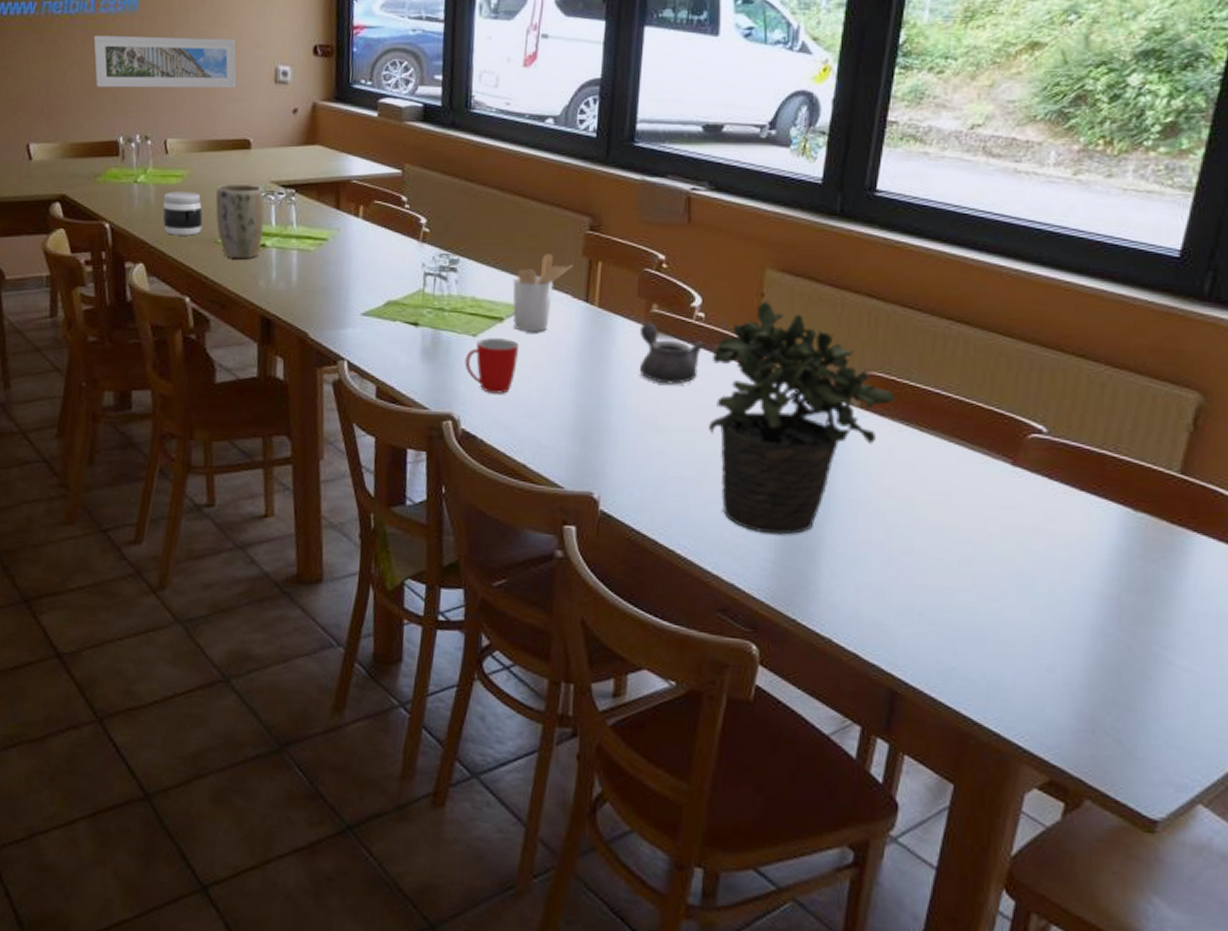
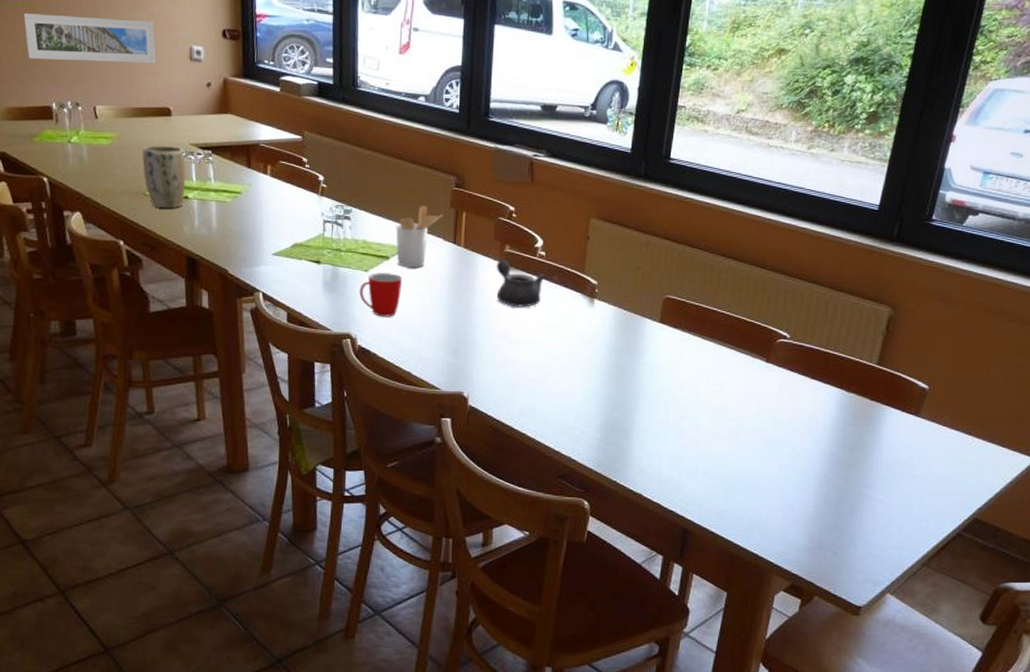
jar: present [162,191,203,236] -> none [95,151,132,189]
potted plant: present [709,301,895,535] -> none [550,243,685,419]

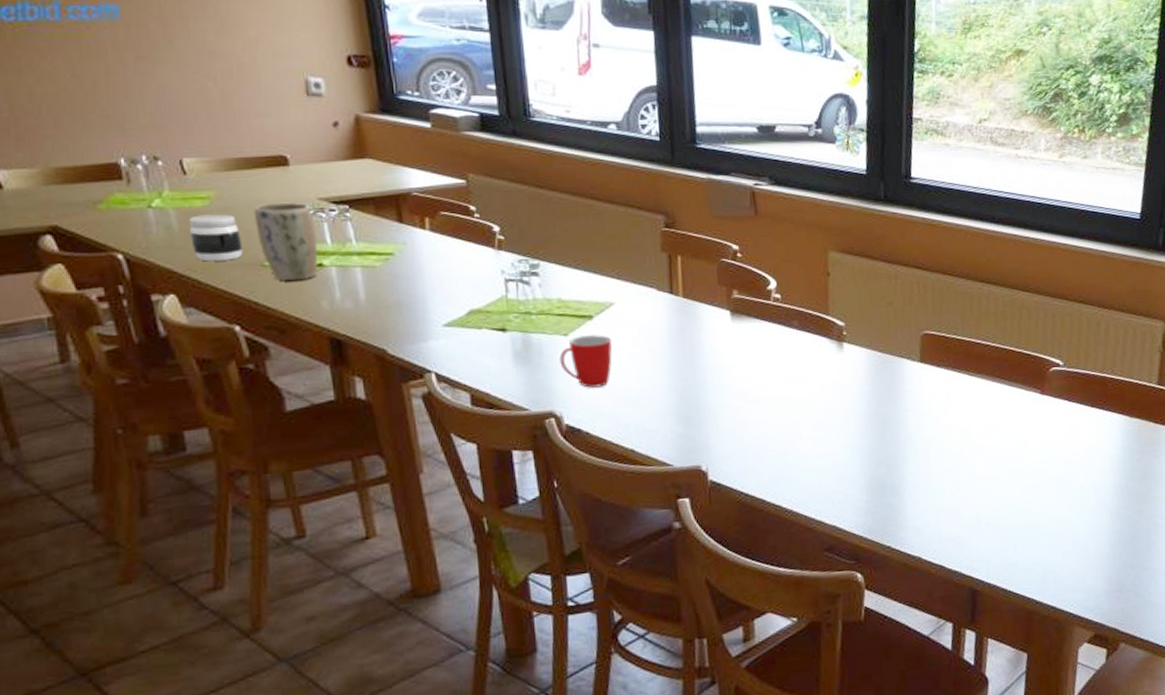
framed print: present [23,13,156,64] -> none [65,45,261,104]
jar: none [95,151,132,189] -> present [188,214,243,262]
utensil holder: present [396,205,443,267] -> none [597,252,654,327]
teapot: present [496,259,545,307] -> none [724,307,783,361]

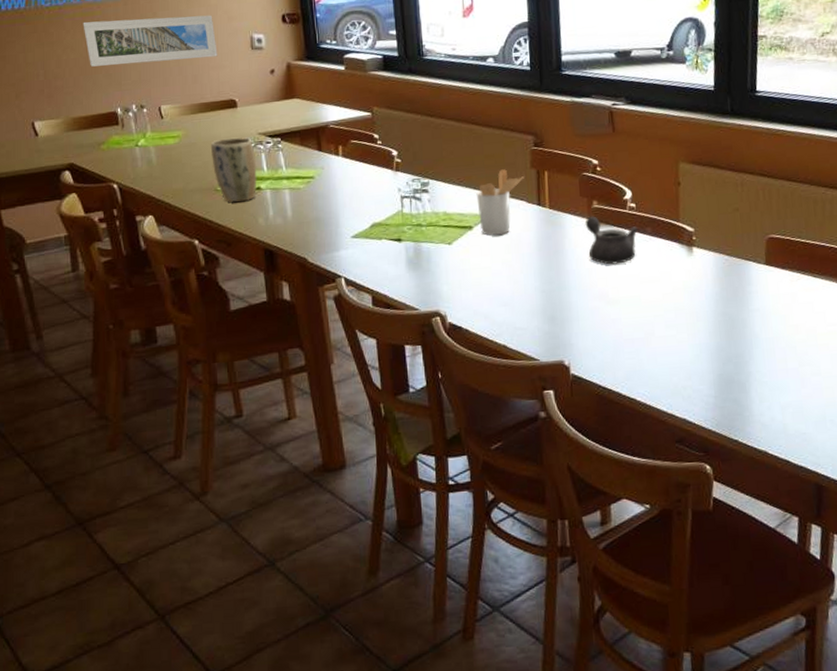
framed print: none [65,45,261,104] -> present [83,15,218,67]
jar: present [188,214,243,262] -> none [163,149,202,188]
mug: present [559,334,612,388] -> none [444,243,489,290]
utensil holder: none [597,252,654,327] -> present [476,169,524,236]
teapot: none [724,307,783,361] -> present [585,216,638,265]

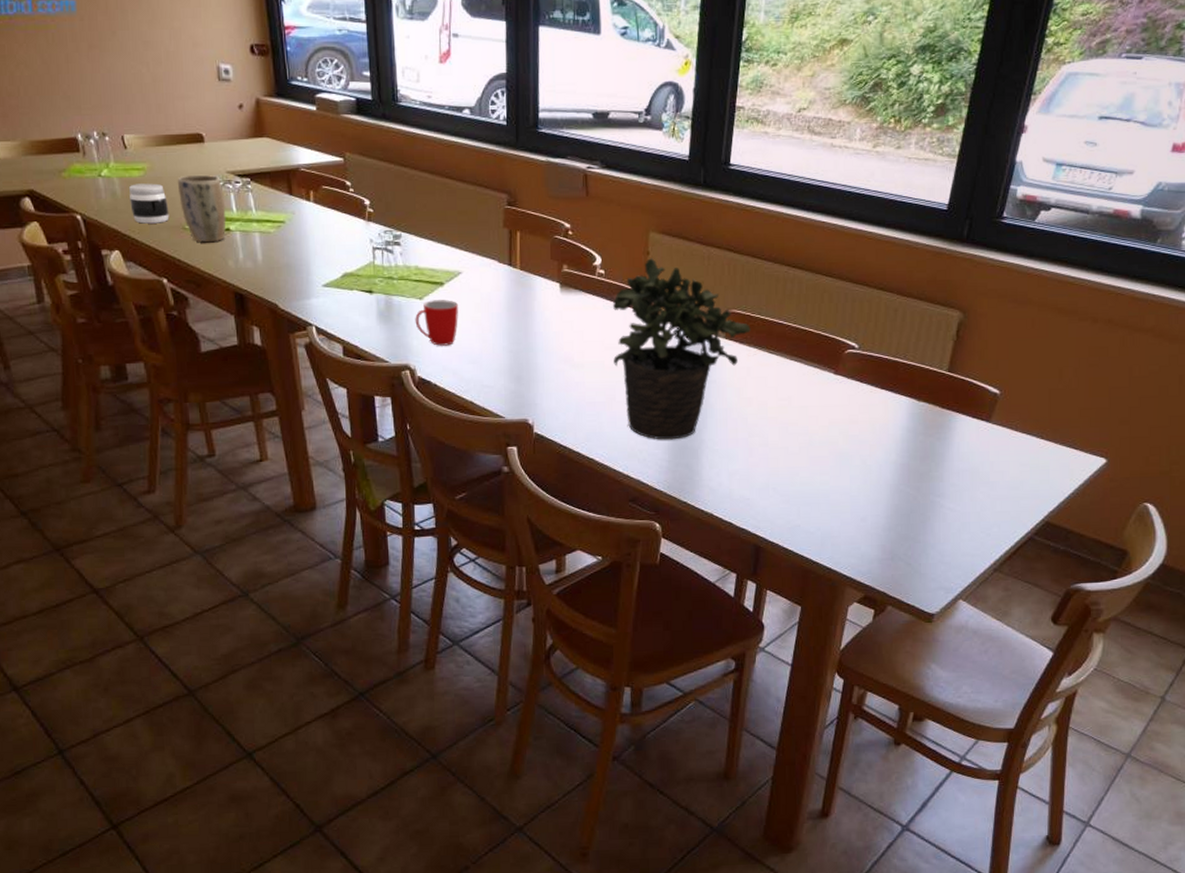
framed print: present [83,15,218,67] -> none [36,35,183,87]
jar: none [163,149,202,188] -> present [128,183,170,224]
mug: none [444,243,489,290] -> present [415,300,458,346]
utensil holder: present [476,169,524,236] -> none [448,227,496,293]
teapot: present [585,216,638,265] -> none [554,280,605,329]
potted plant: none [645,188,792,375] -> present [612,258,751,440]

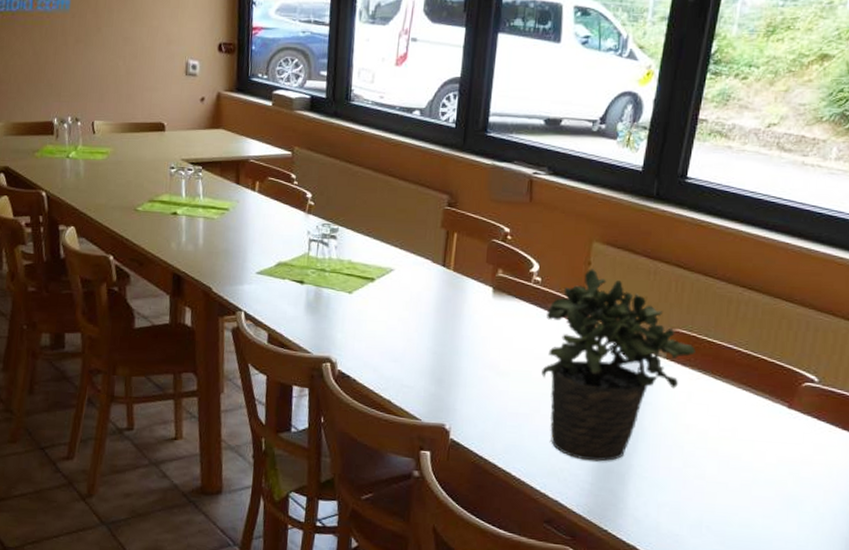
jar: present [128,183,170,224] -> none [90,166,125,204]
plant pot: present [177,174,226,243] -> none [135,160,177,225]
mug: present [415,300,458,346] -> none [342,295,386,342]

